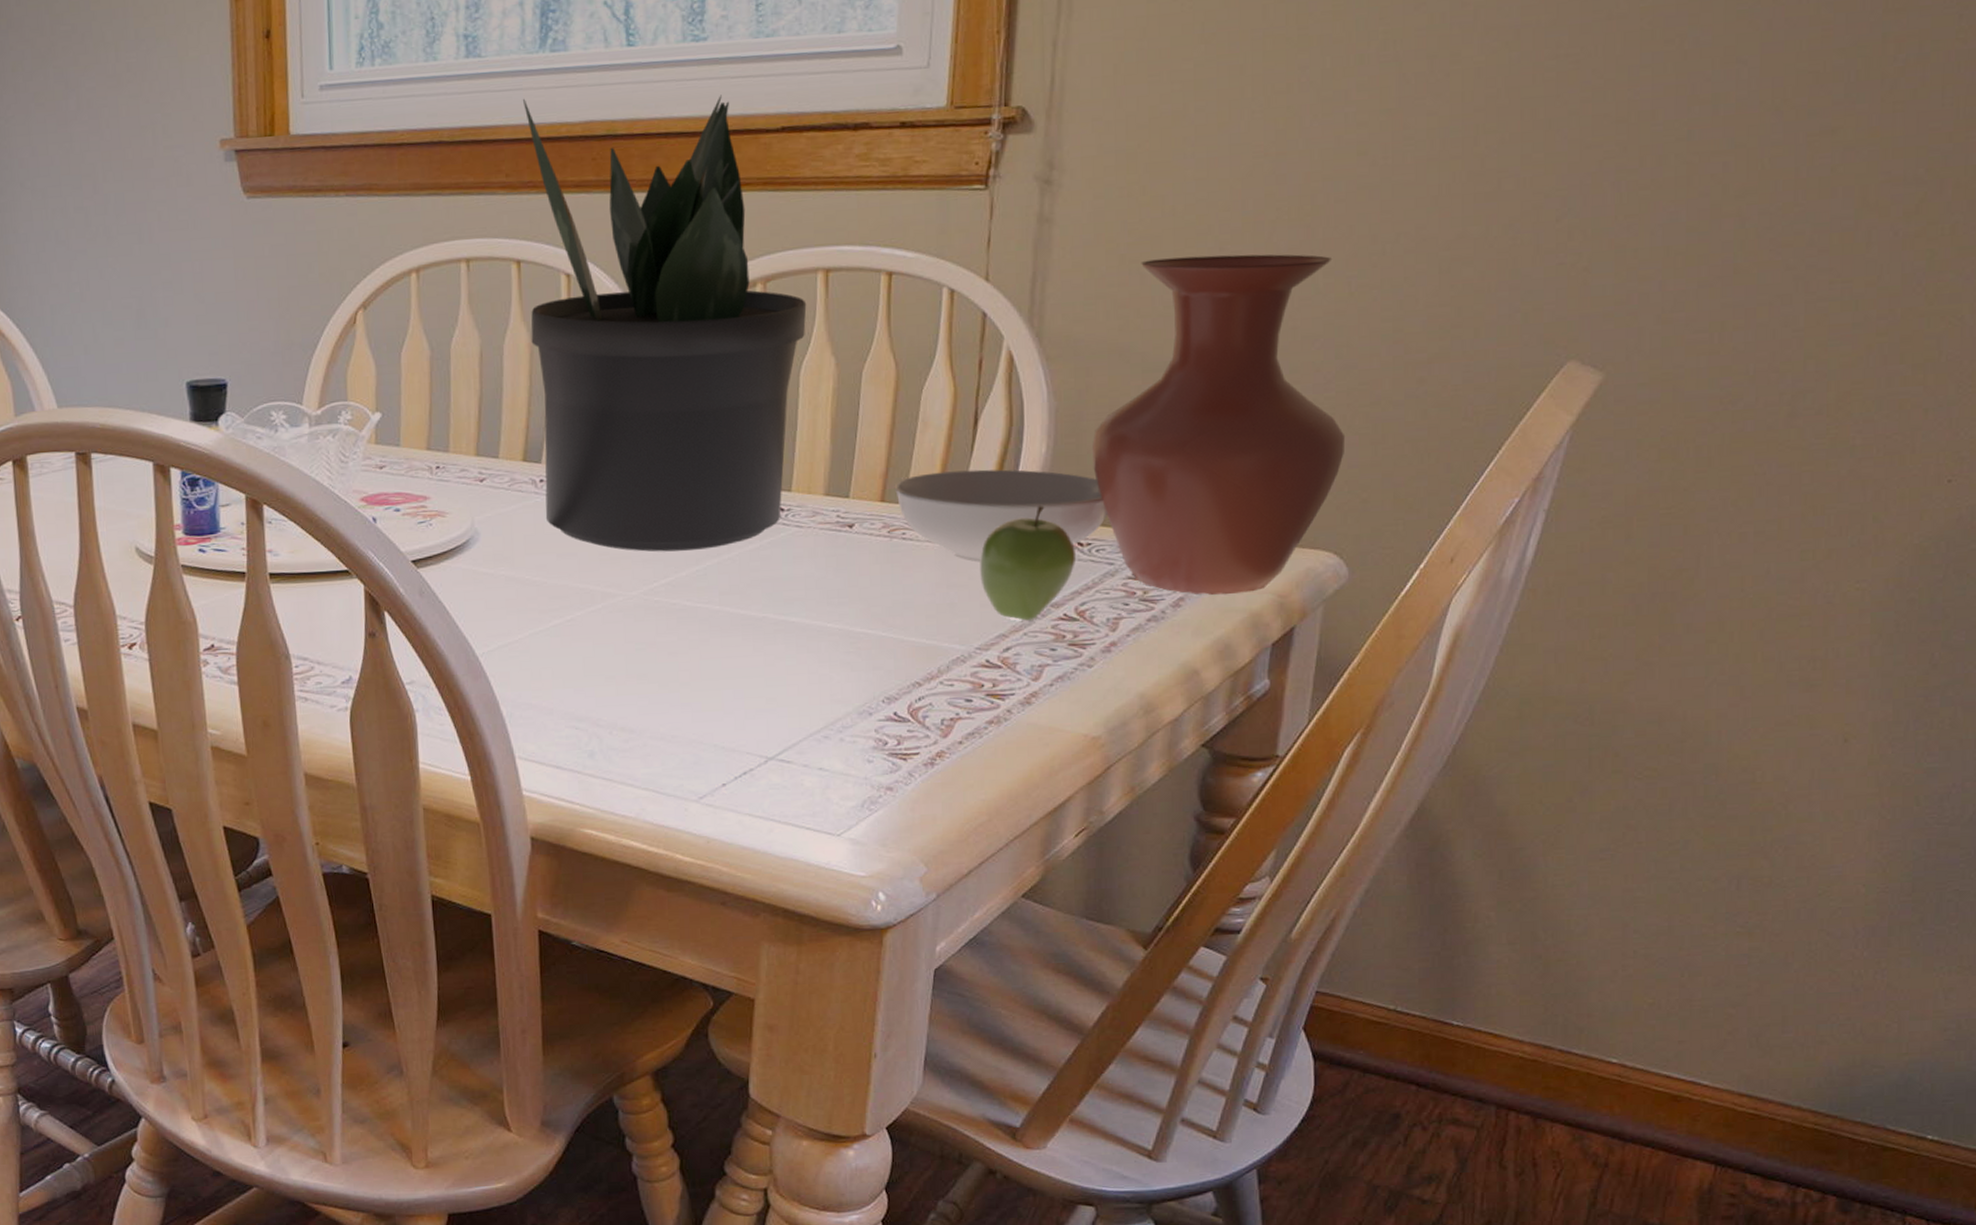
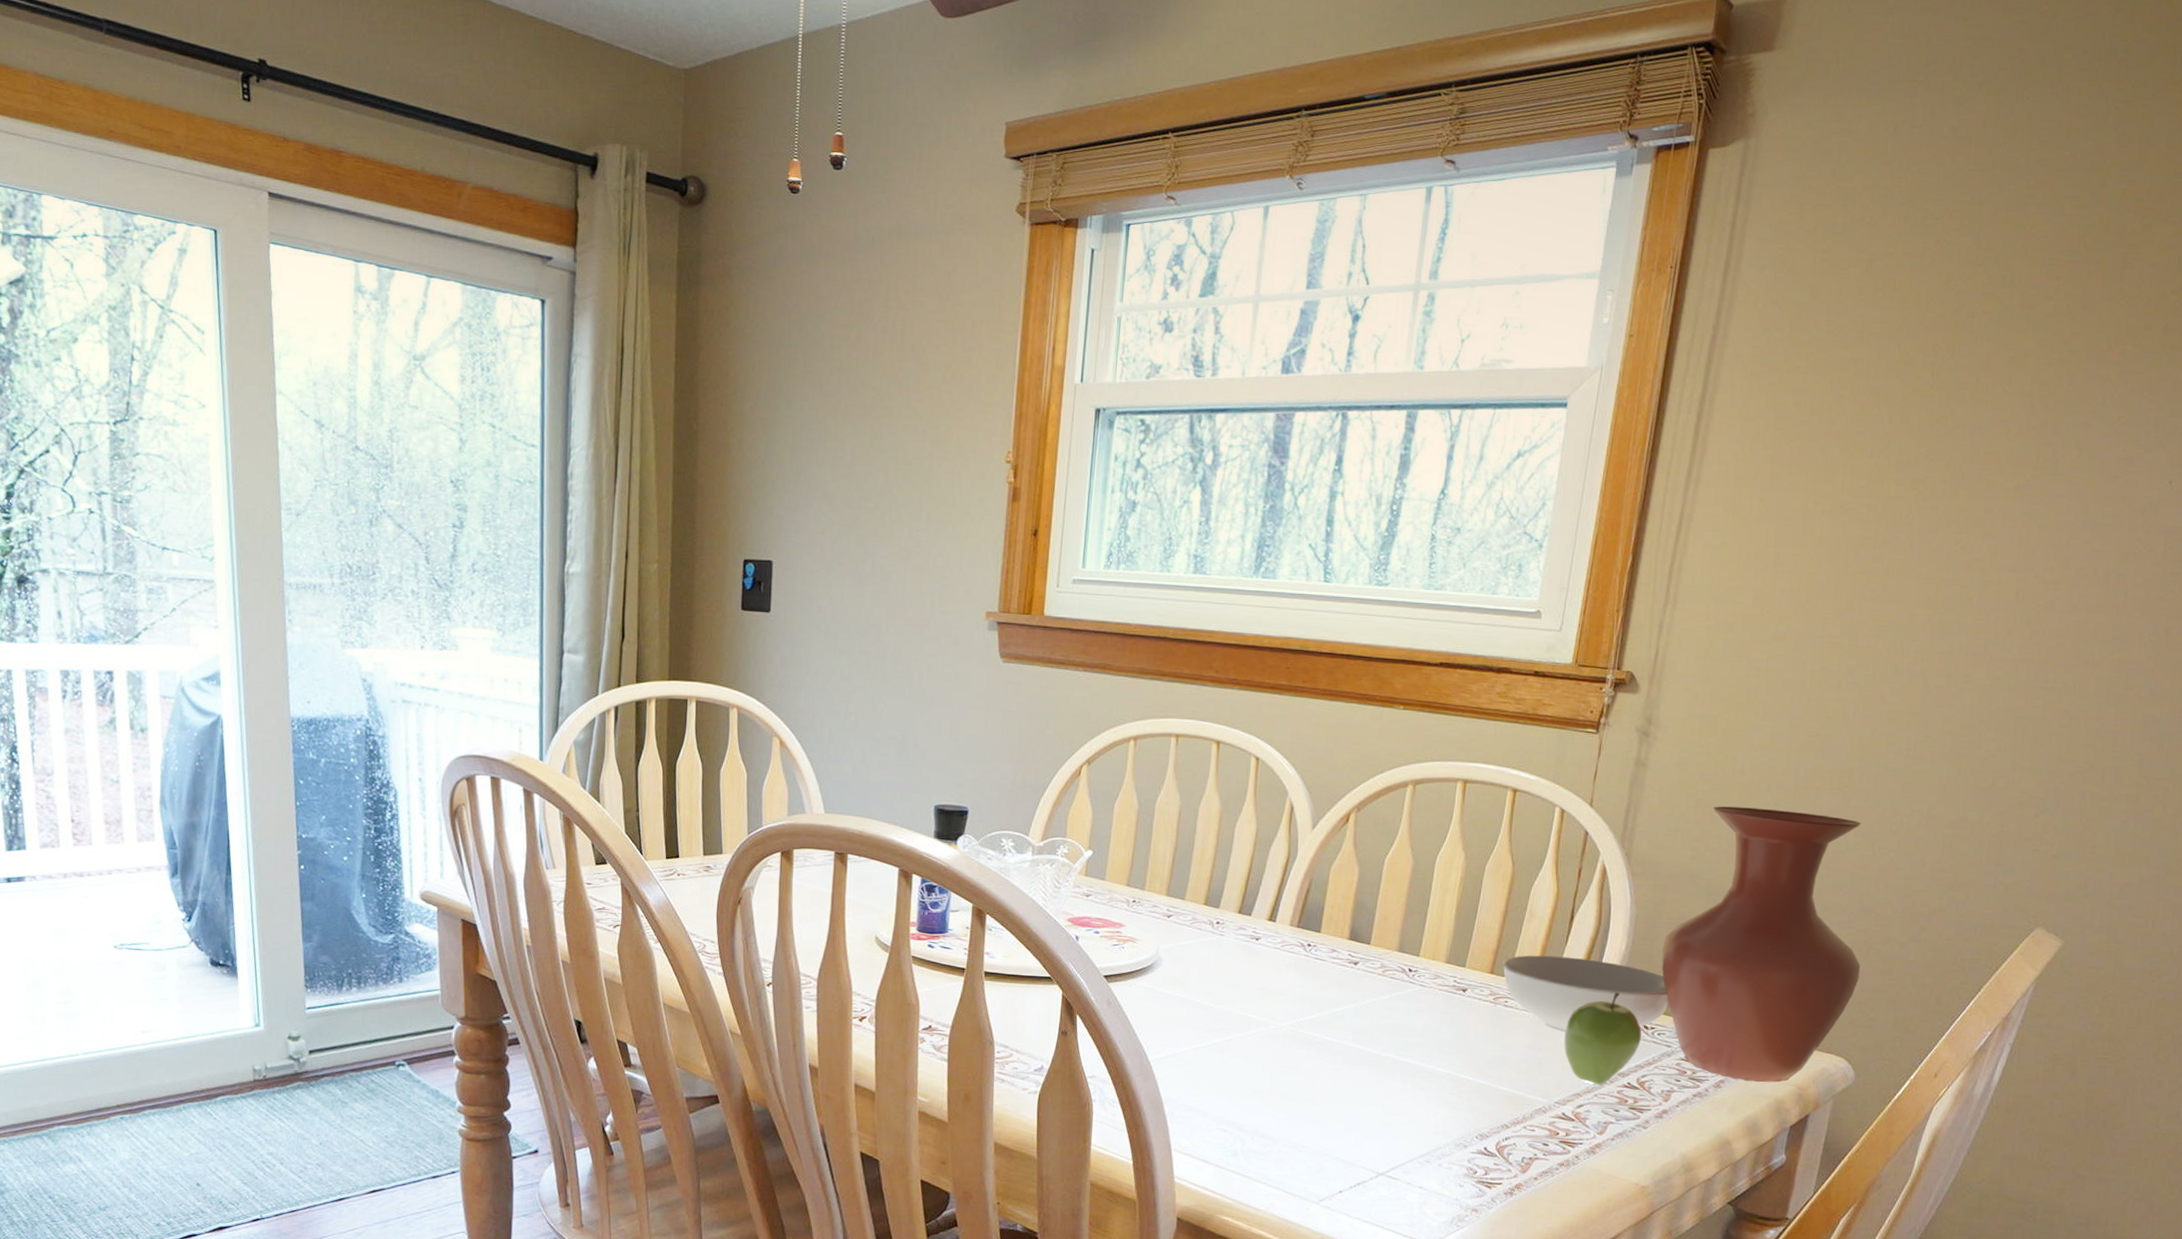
planter: present [523,95,807,553] -> none [1218,612,1446,995]

